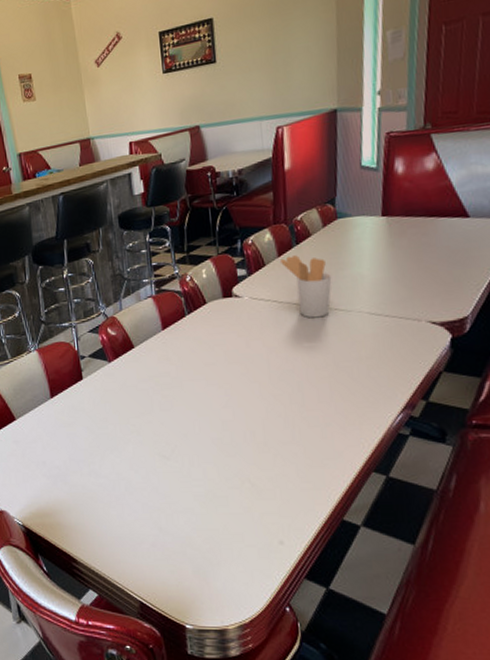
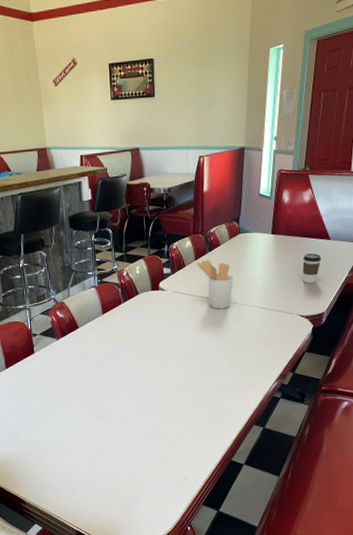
coffee cup: none [429,237,458,279] -> present [302,253,321,284]

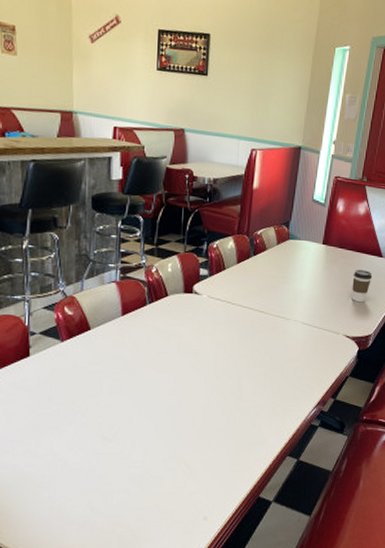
utensil holder: present [197,260,234,309] -> none [239,264,278,322]

